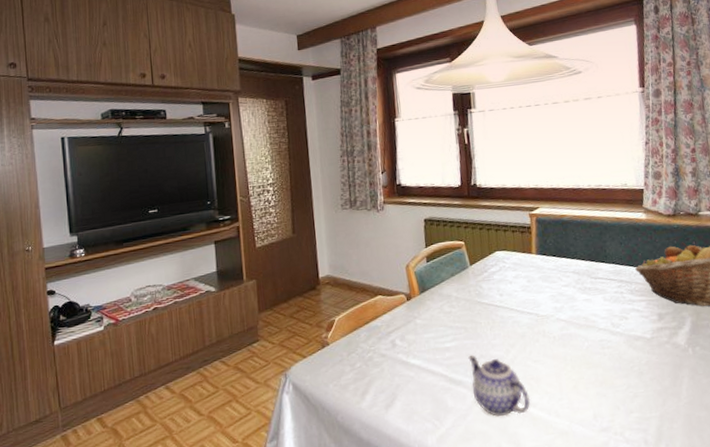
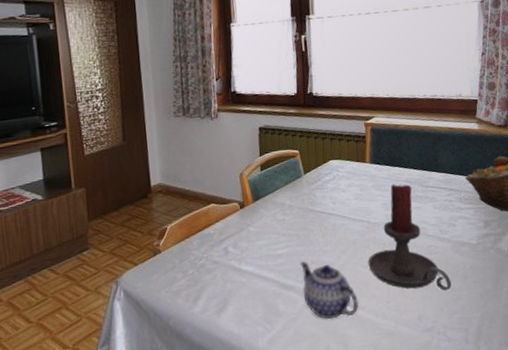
candle holder: none [538,275,627,388] -> present [368,184,452,291]

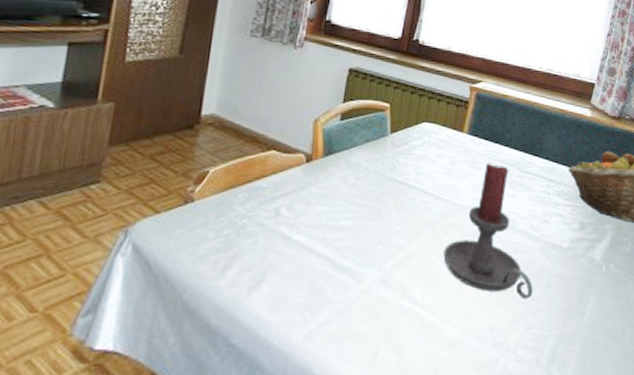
teapot: present [300,261,360,319] -> none [359,239,425,317]

